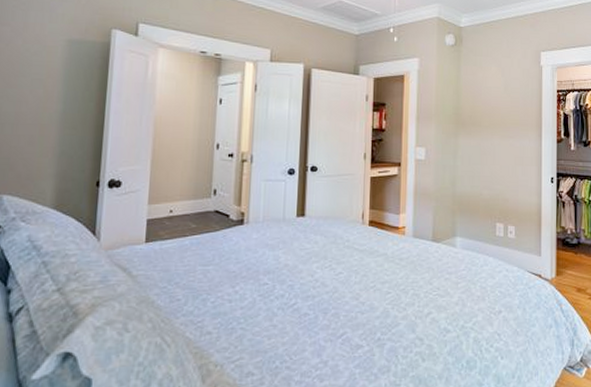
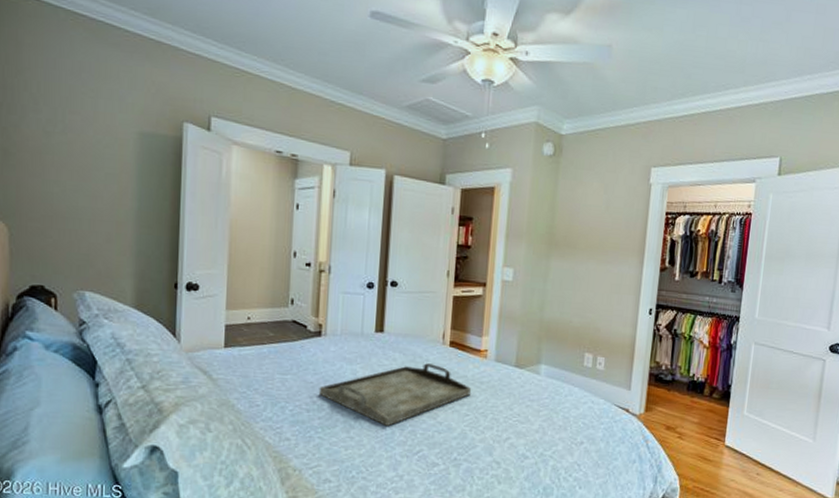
serving tray: none [241,244,392,312] -> present [318,363,472,427]

